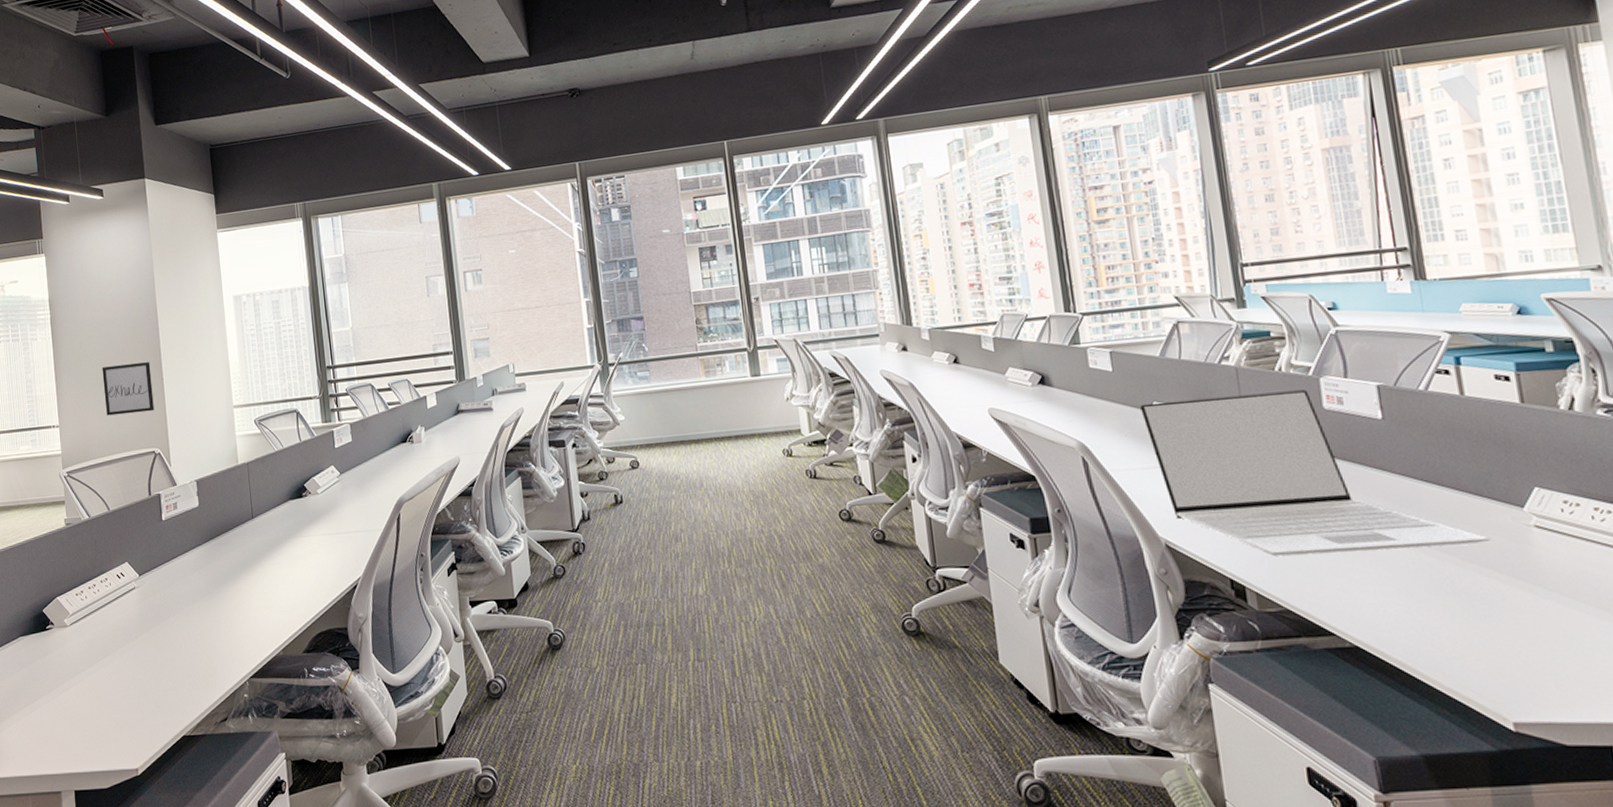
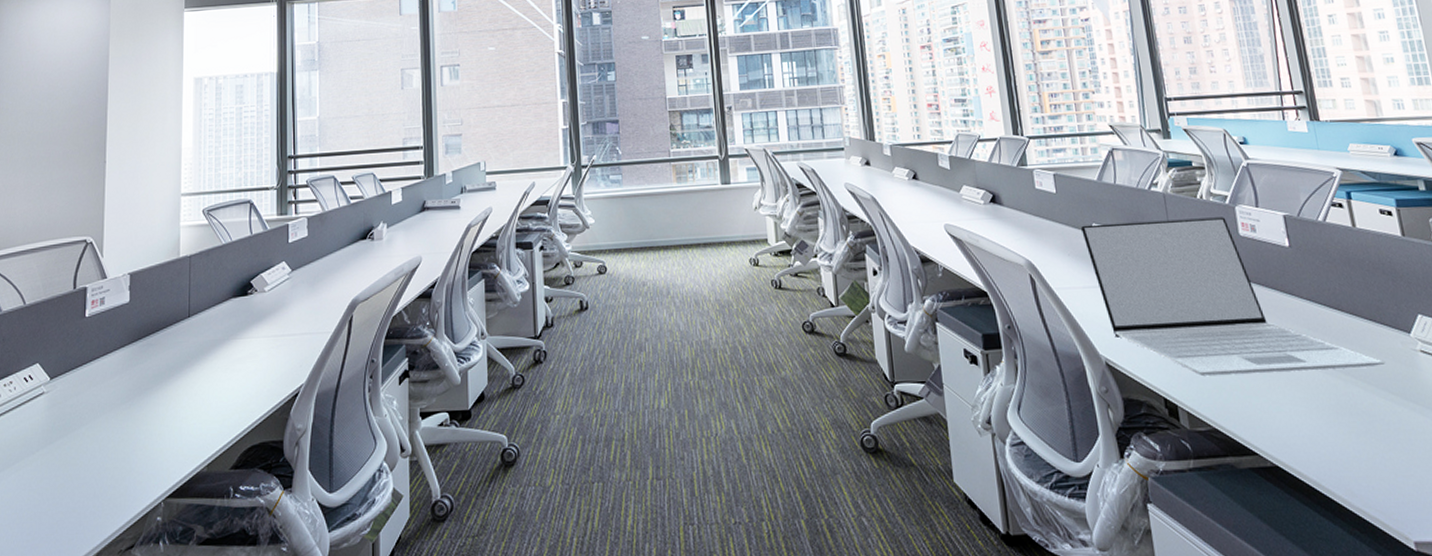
wall art: present [102,362,155,416] -> none [36,143,93,200]

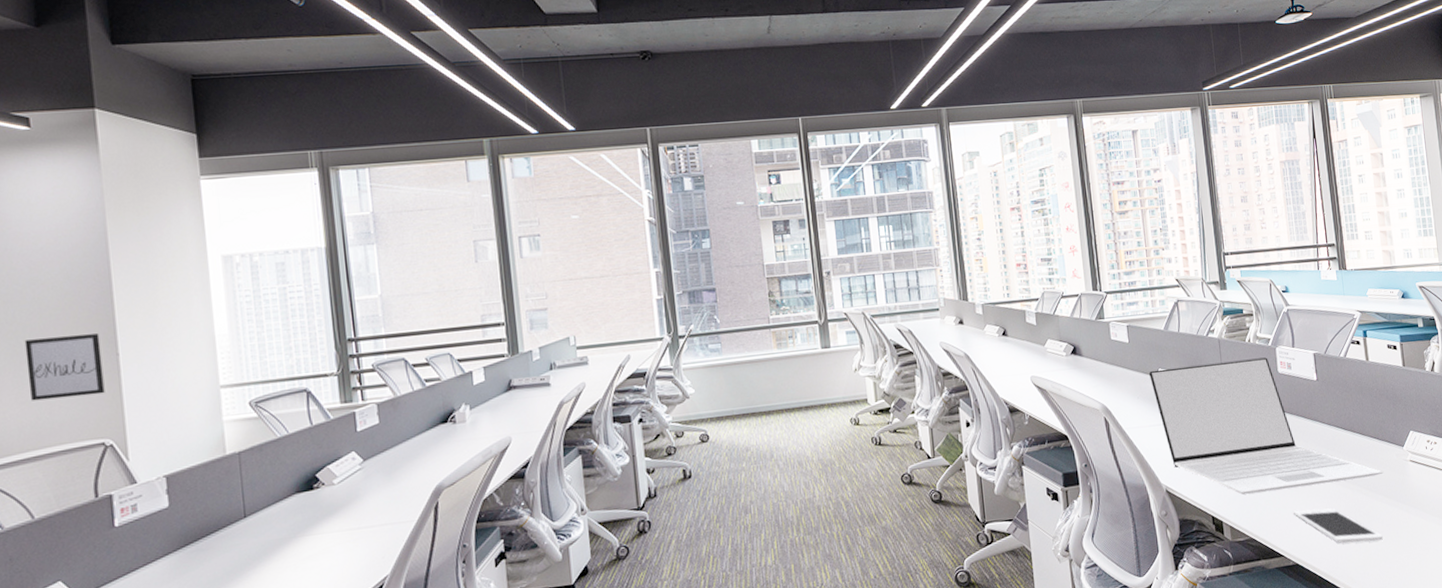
wall art: none [36,143,93,200] -> present [24,333,105,401]
cell phone: none [1268,400,1392,448] -> present [1293,508,1384,543]

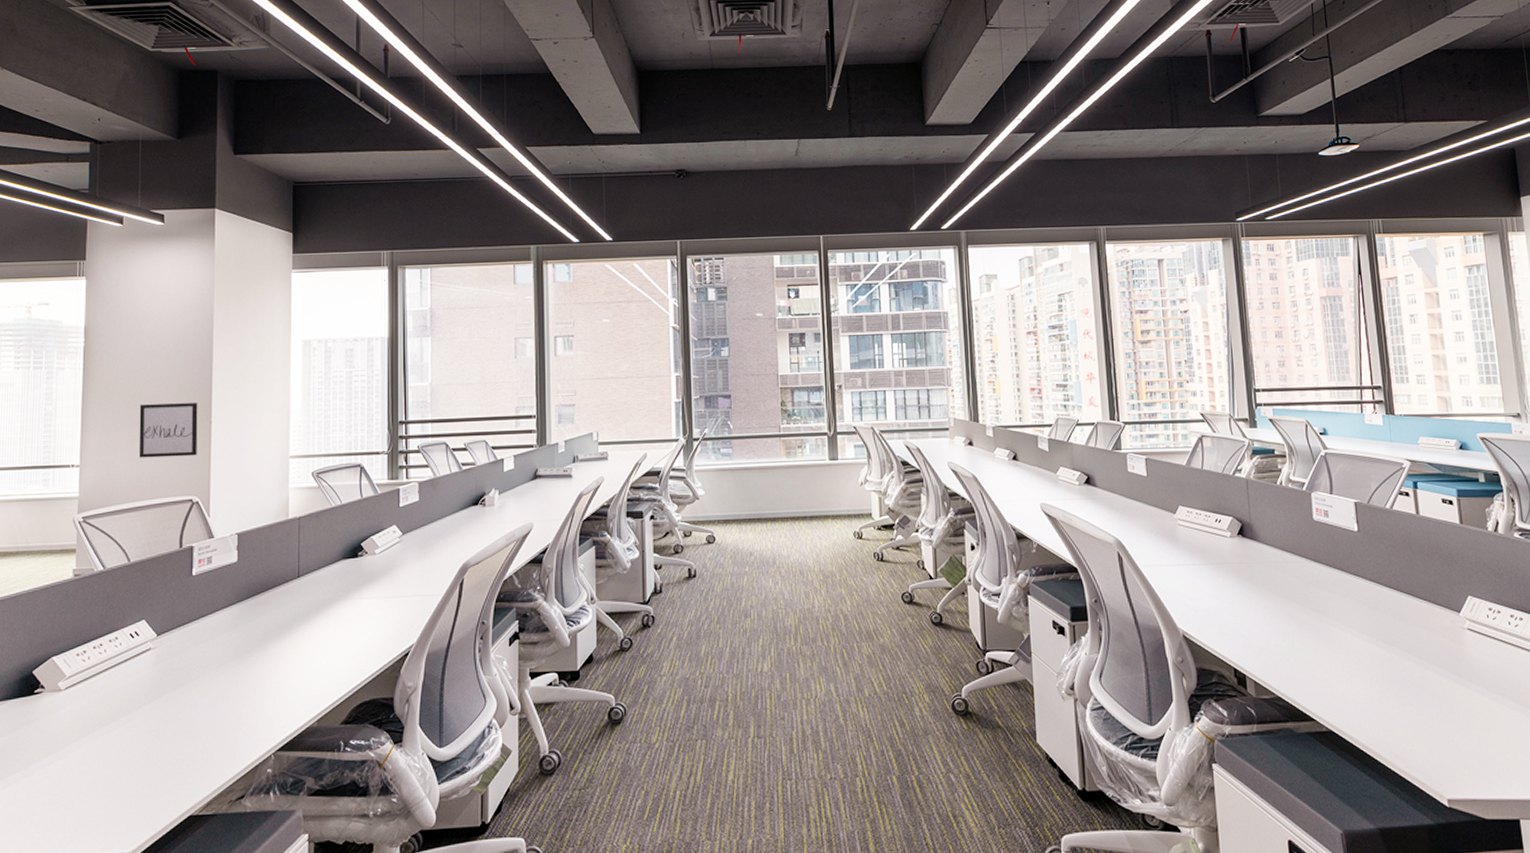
laptop: present [1149,357,1384,495] -> none [1168,502,1436,648]
cell phone: present [1293,508,1384,543] -> none [1328,671,1435,715]

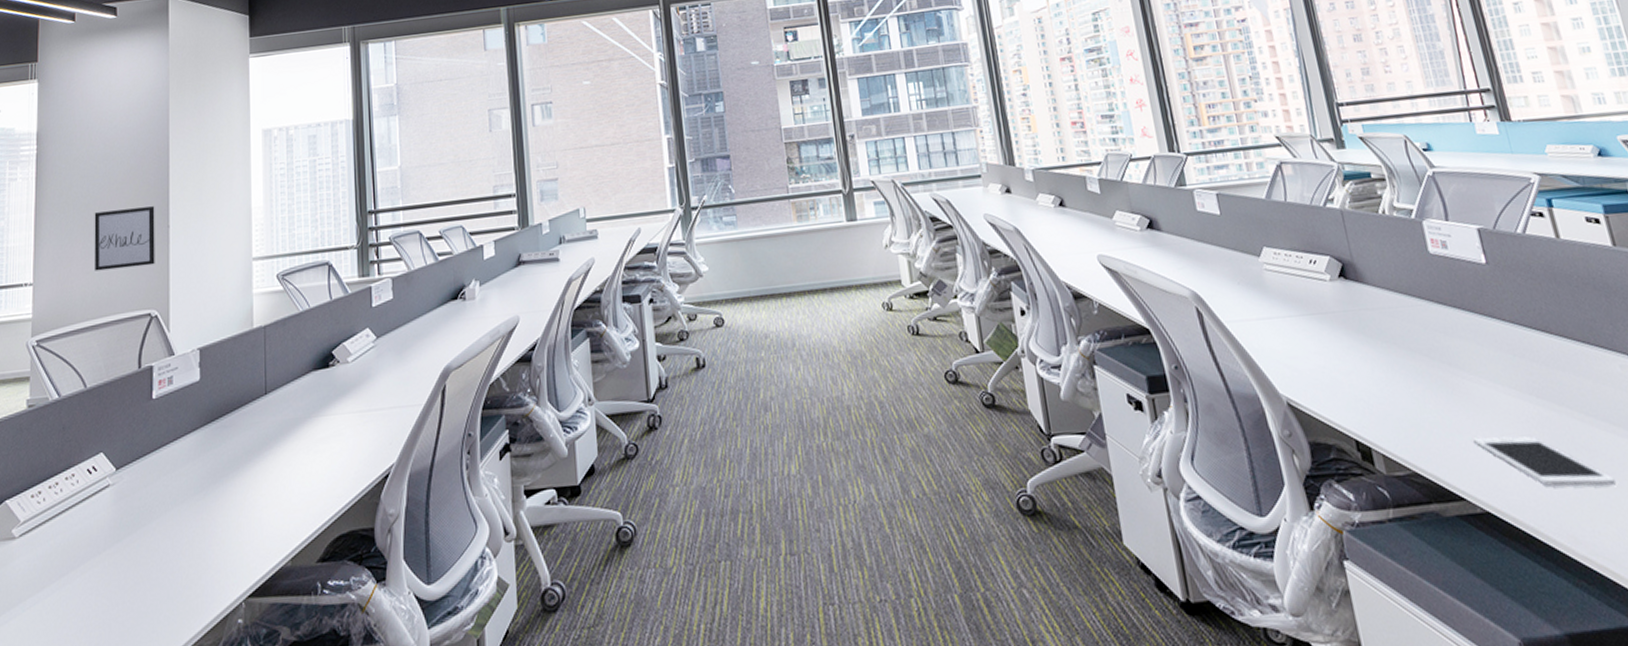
cell phone: none [1328,671,1435,715] -> present [1473,436,1617,487]

